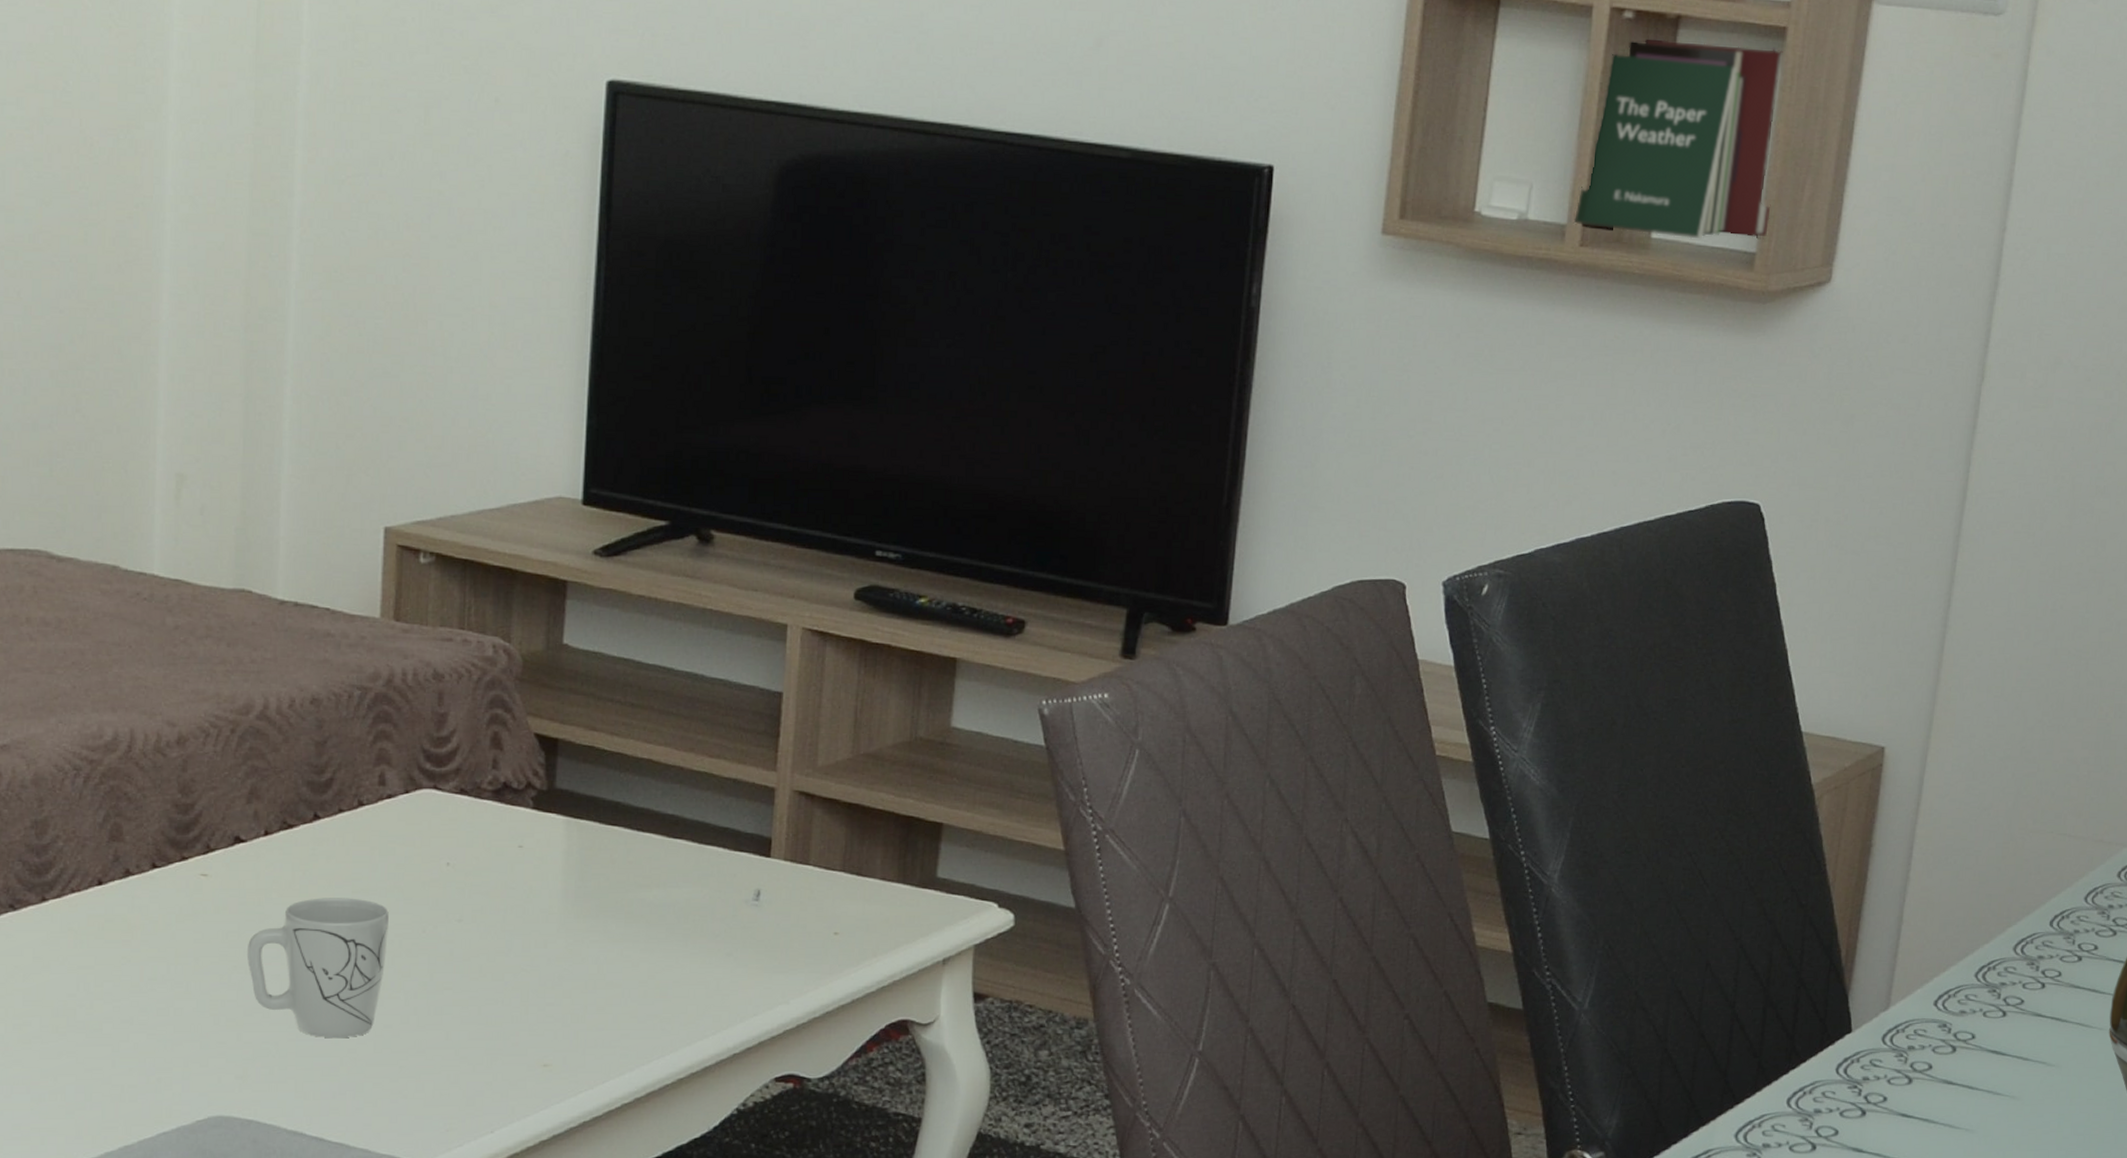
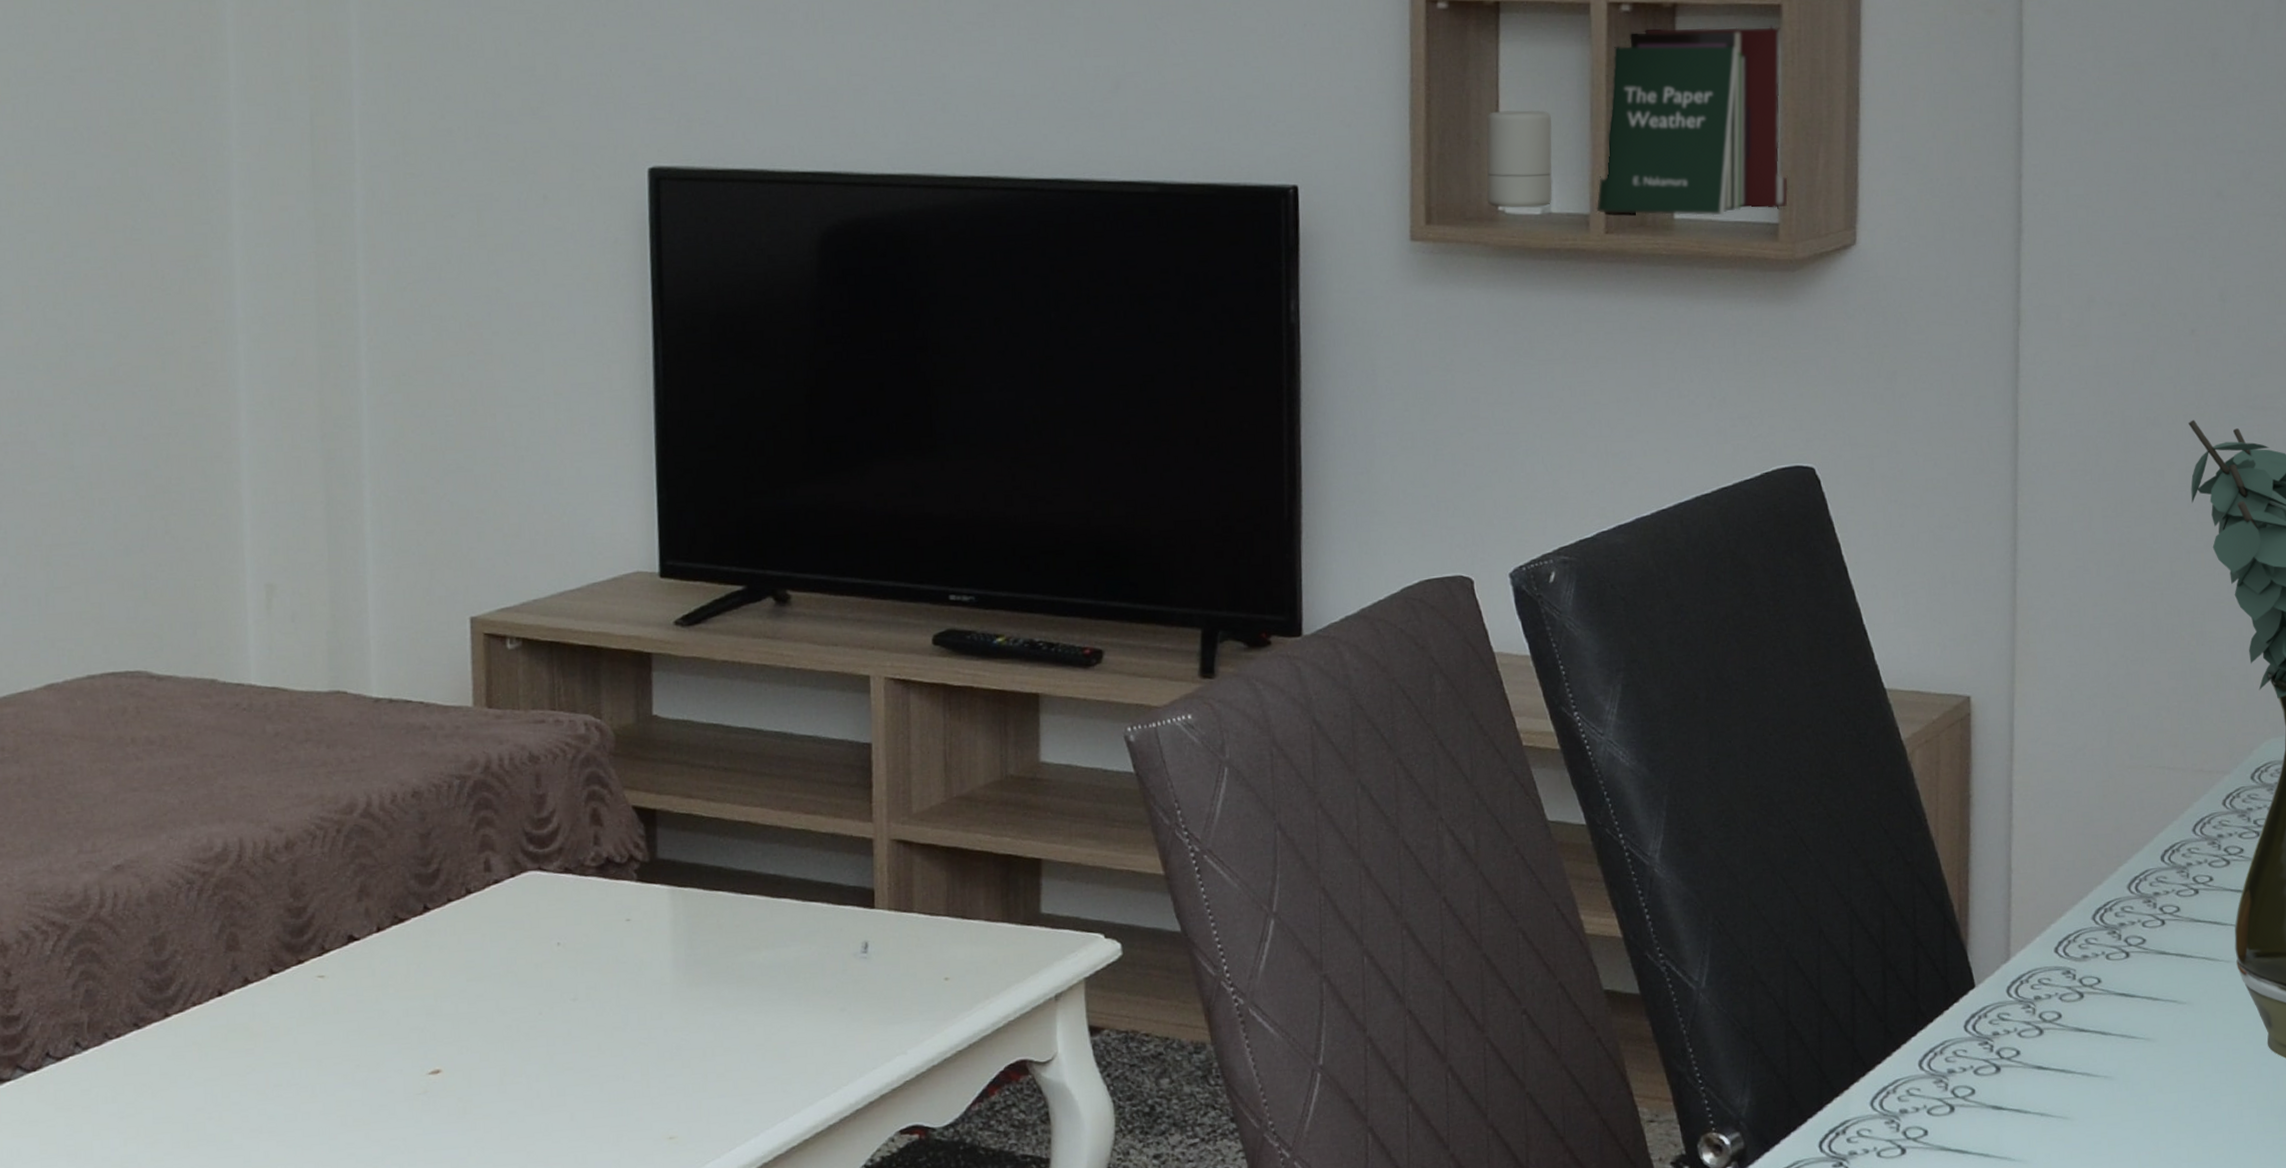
mug: present [246,898,389,1037] -> none [368,986,506,1130]
candle: none [1465,109,1539,213] -> present [1486,110,1552,208]

